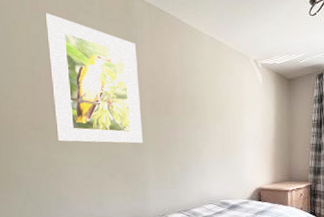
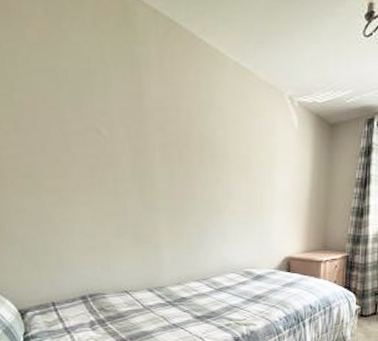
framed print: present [45,12,143,144] -> none [19,17,154,199]

